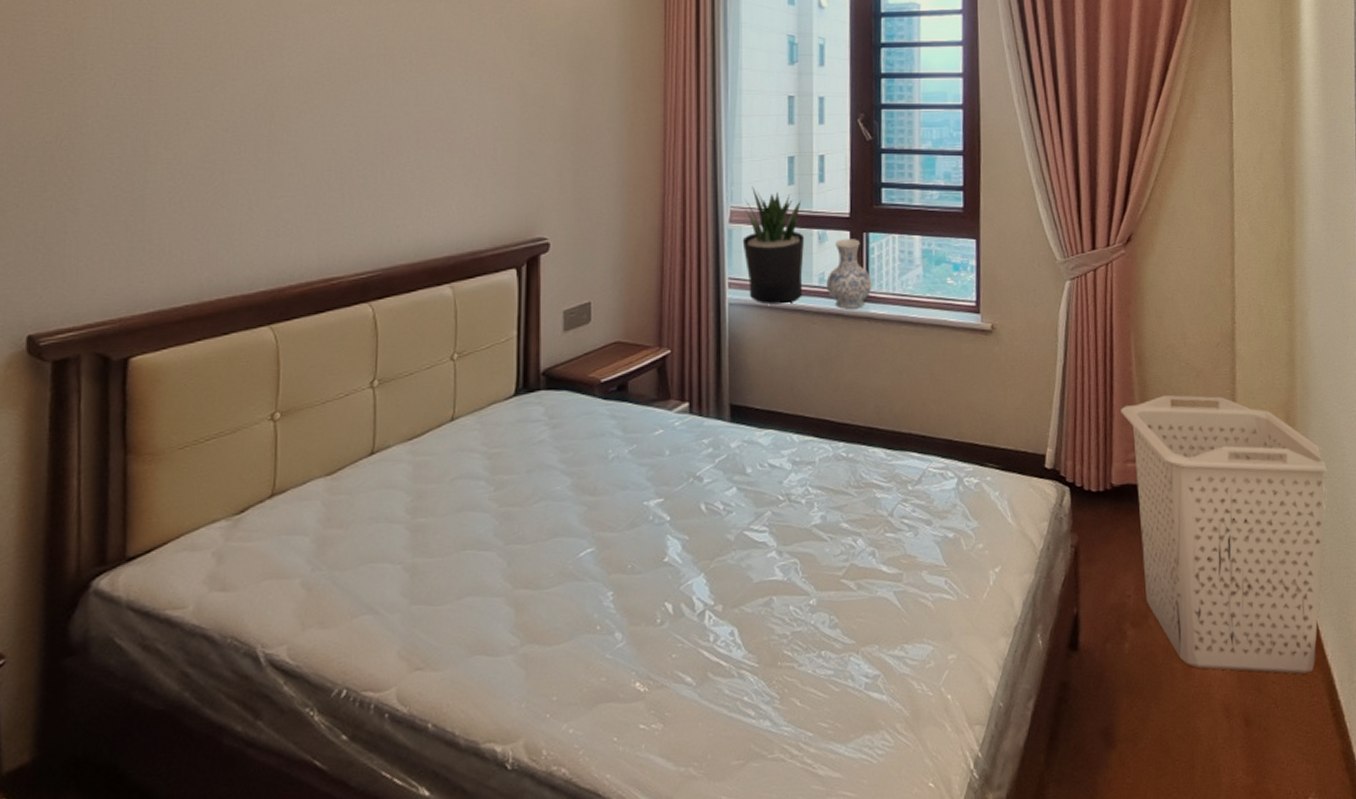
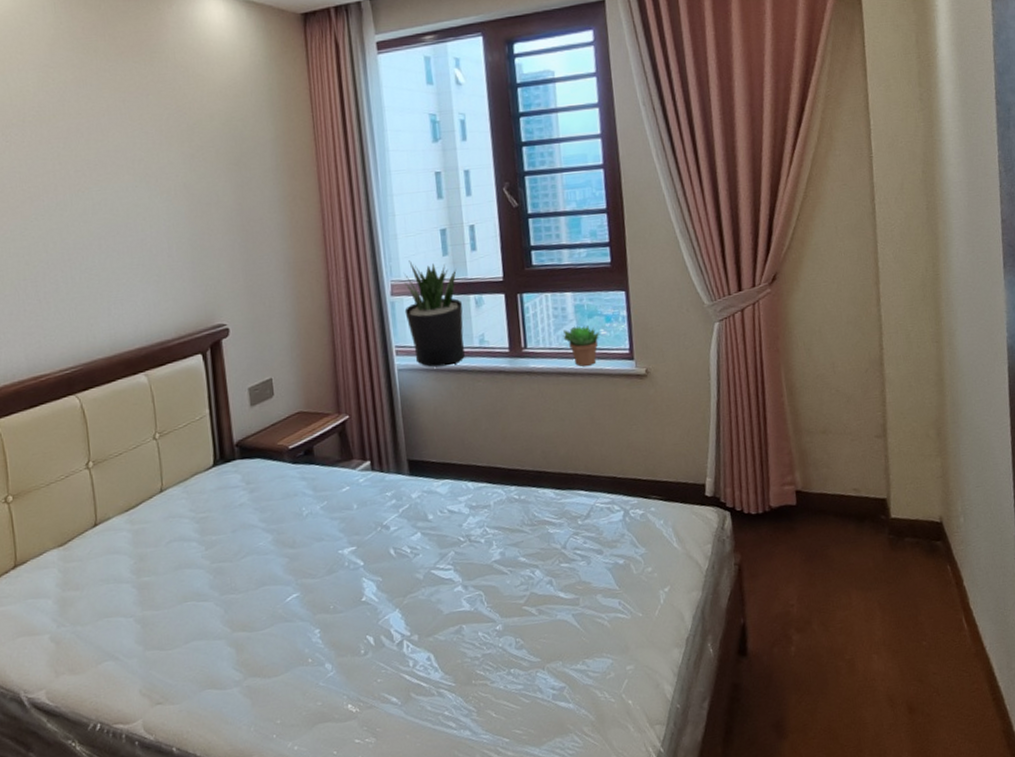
vase: present [826,239,872,309] -> none [486,300,530,366]
succulent plant: none [907,272,947,316] -> present [563,326,600,367]
laundry basket: present [1121,394,1330,674] -> none [775,419,982,666]

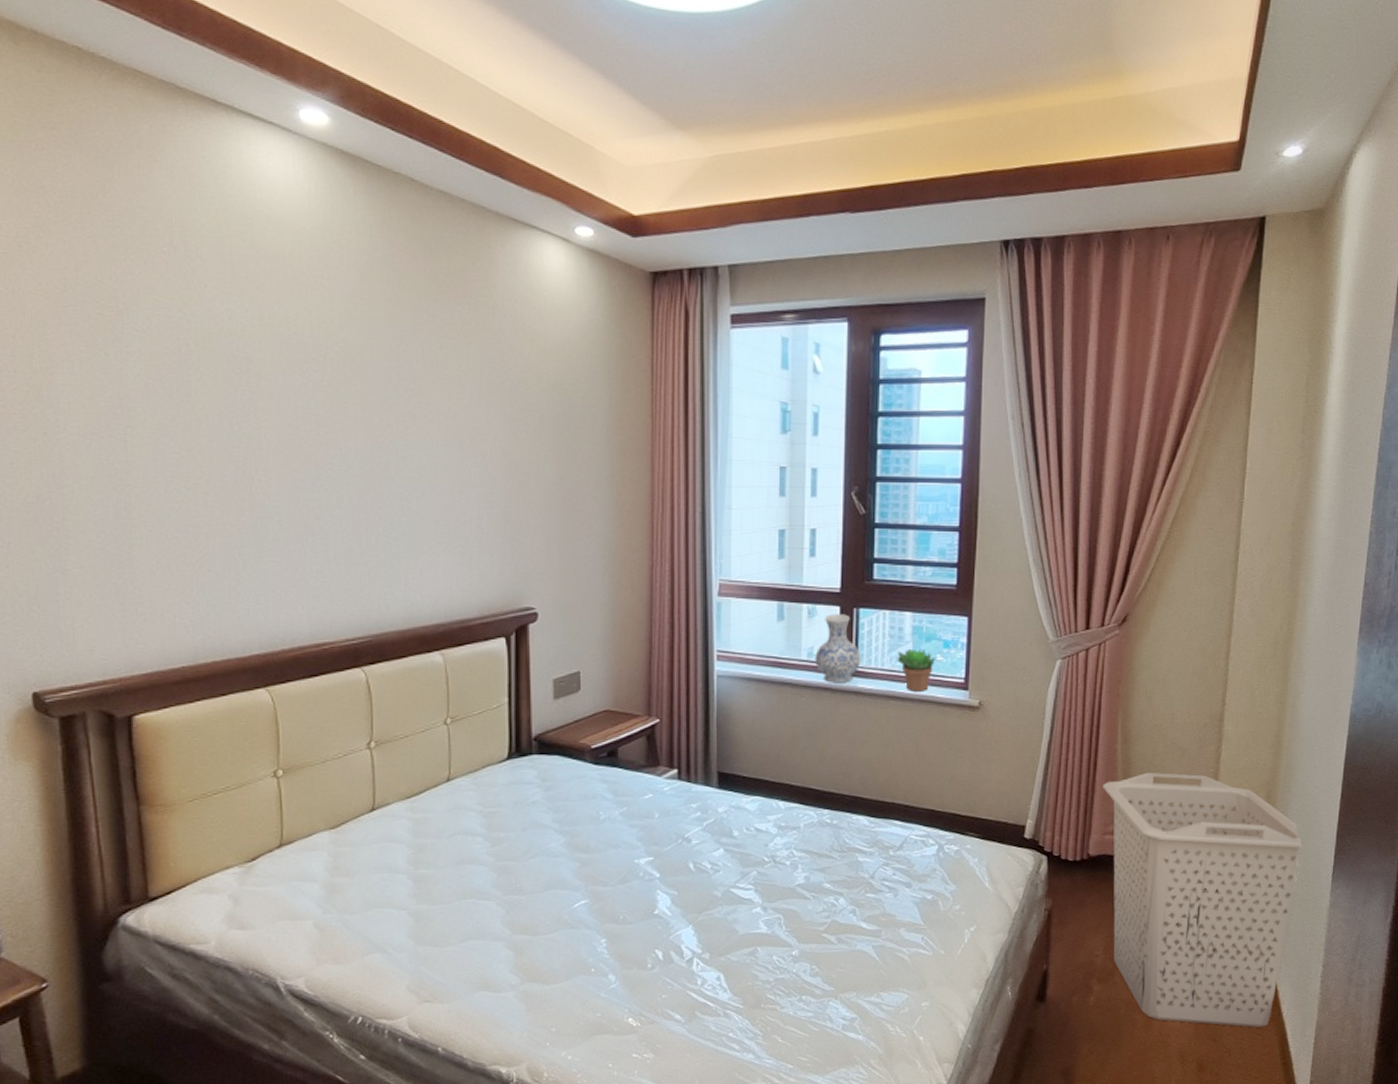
planter: present [404,260,465,368] -> none [731,560,794,677]
vase: none [486,300,530,366] -> present [815,614,861,683]
laundry basket: none [775,419,982,666] -> present [1103,772,1304,1028]

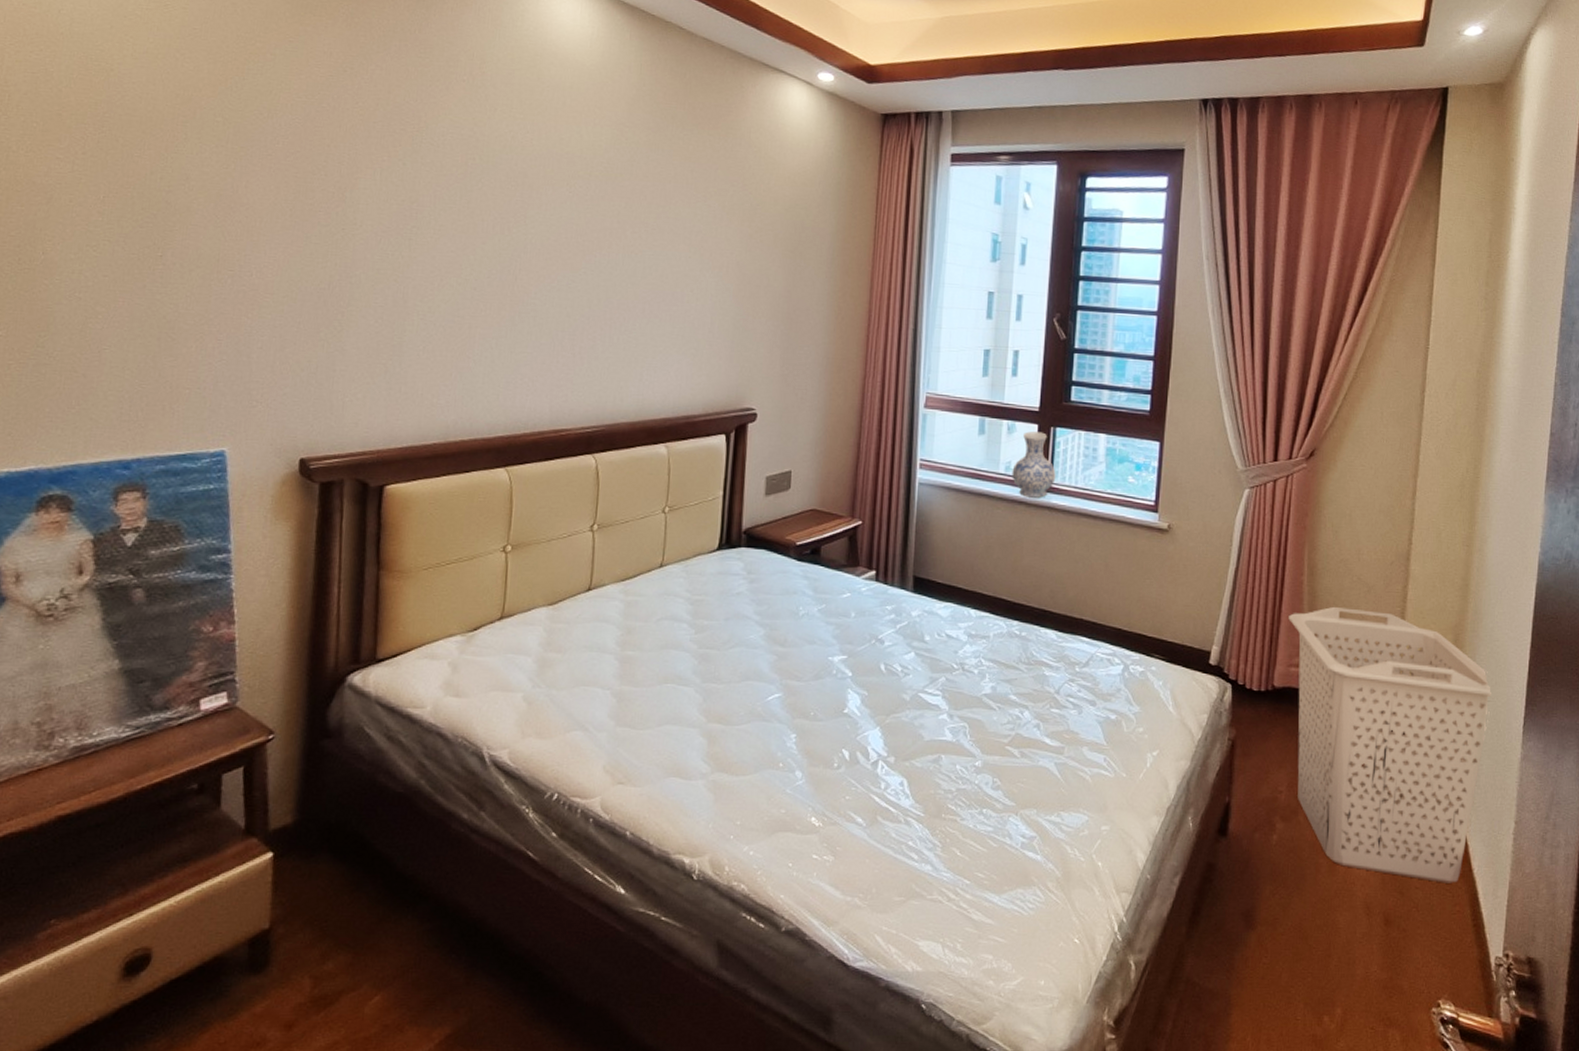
succulent plant: present [897,648,936,692] -> none [1090,469,1128,511]

